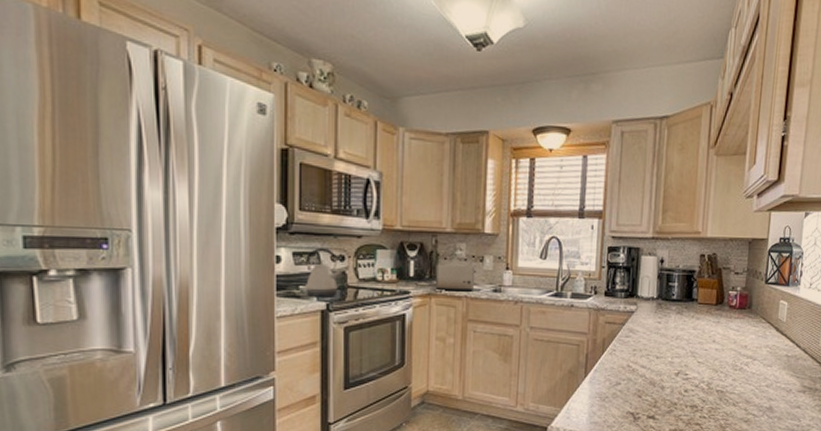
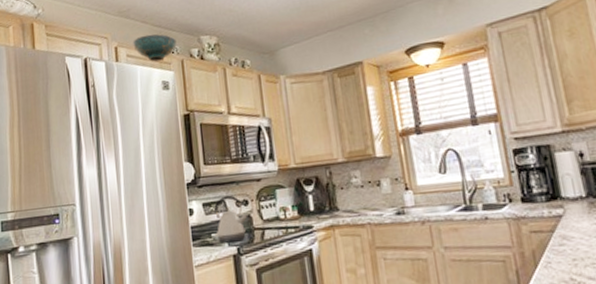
decorative bowl: none [223,39,281,77] -> present [133,34,177,62]
toaster: present [434,262,477,292] -> none [333,189,377,222]

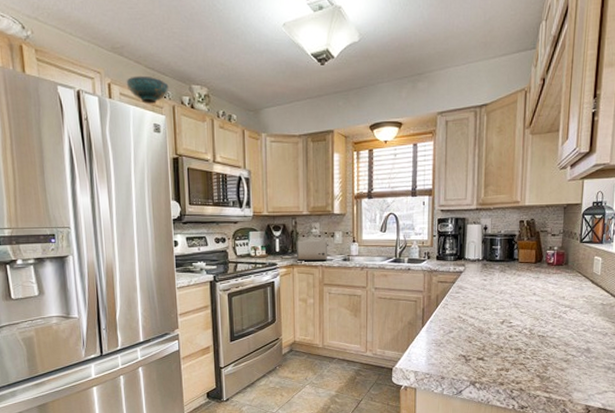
kettle: present [214,195,248,243] -> none [195,233,225,271]
toaster: none [333,189,377,222] -> present [296,239,329,262]

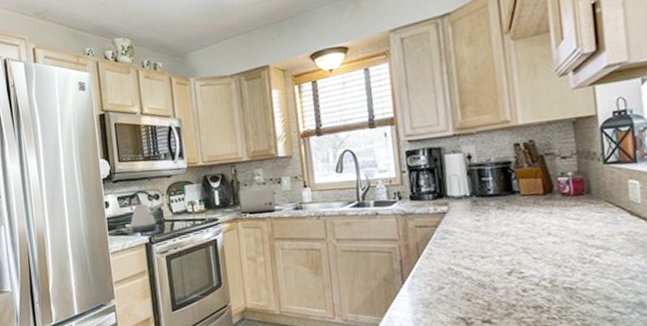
decorative bowl: present [126,75,169,104] -> none [49,35,92,63]
kettle: none [195,233,225,271] -> present [128,190,159,233]

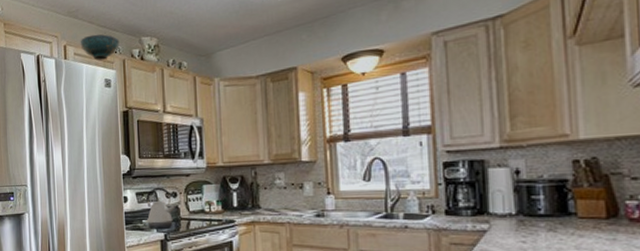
decorative bowl: none [49,35,92,63] -> present [80,34,120,61]
toaster: present [237,186,277,215] -> none [256,191,298,219]

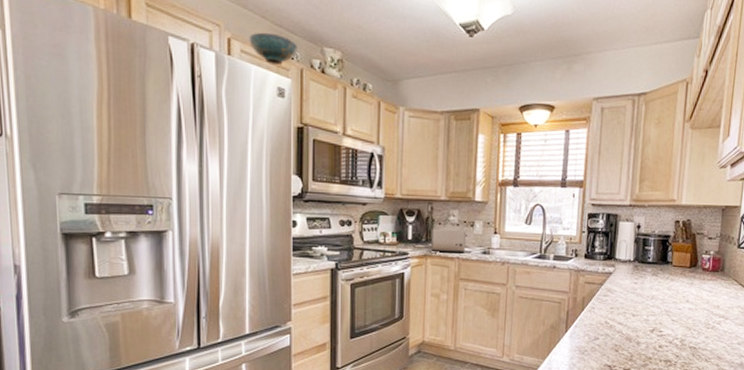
kettle: present [145,187,176,229] -> none [315,213,350,258]
toaster: none [256,191,298,219] -> present [430,227,468,254]

